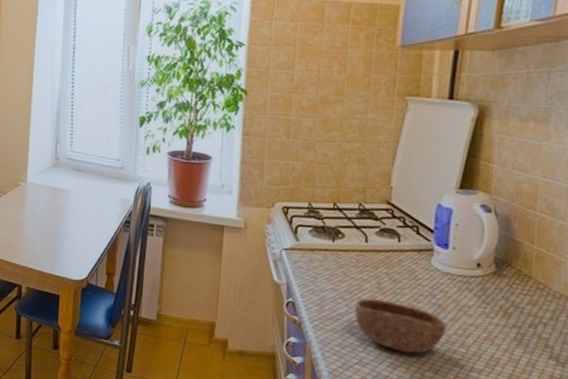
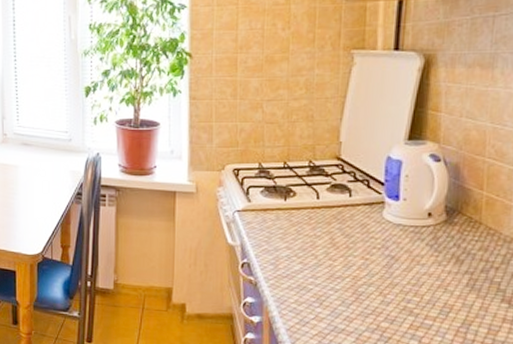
bowl: present [354,298,447,354] -> none [309,254,401,305]

